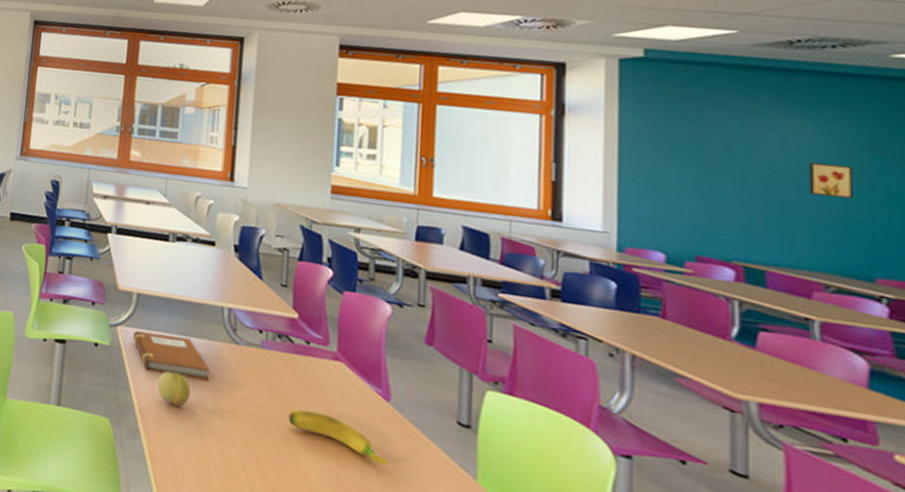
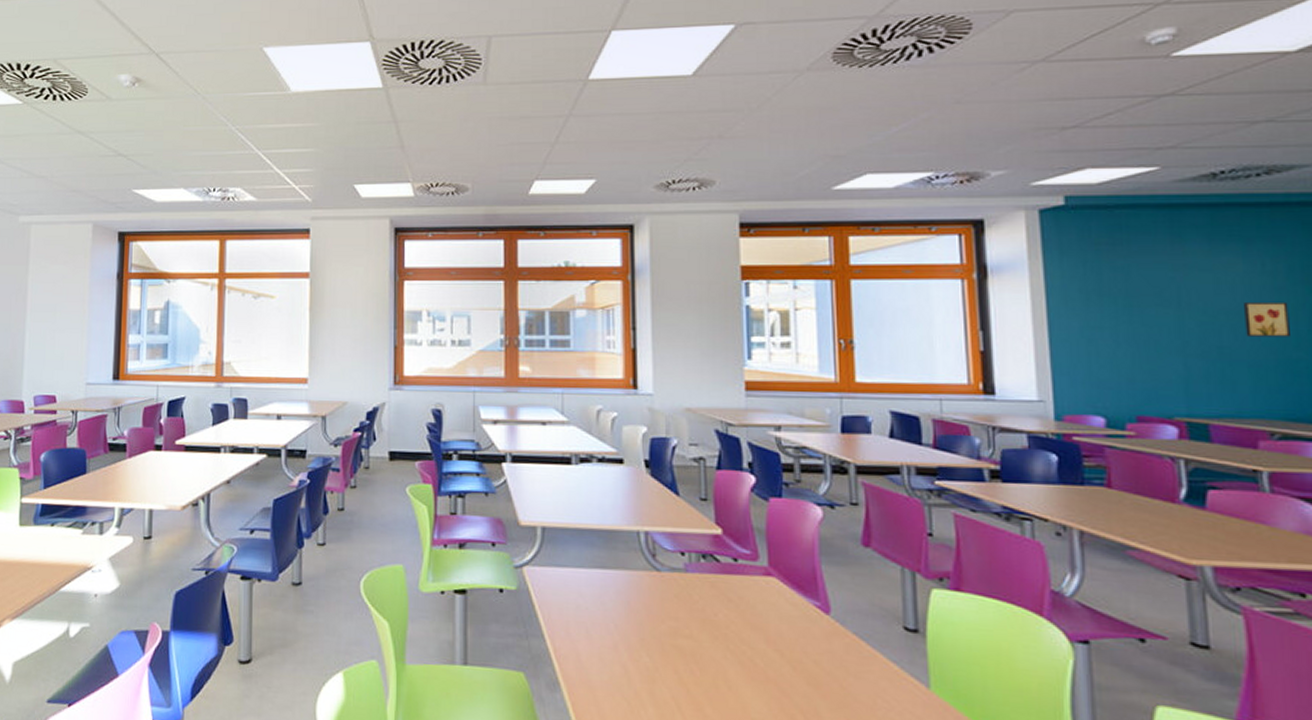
notebook: present [133,331,210,381] -> none [542,569,631,616]
apple: present [157,371,191,407] -> none [574,611,612,649]
banana: present [288,409,389,466] -> none [721,634,835,685]

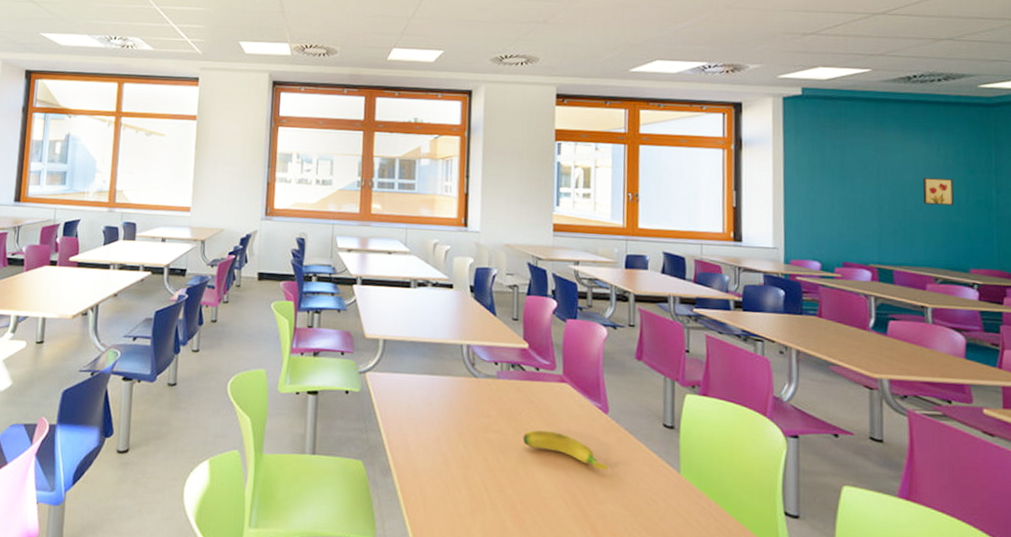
banana: none [721,634,835,685] -> present [523,430,609,471]

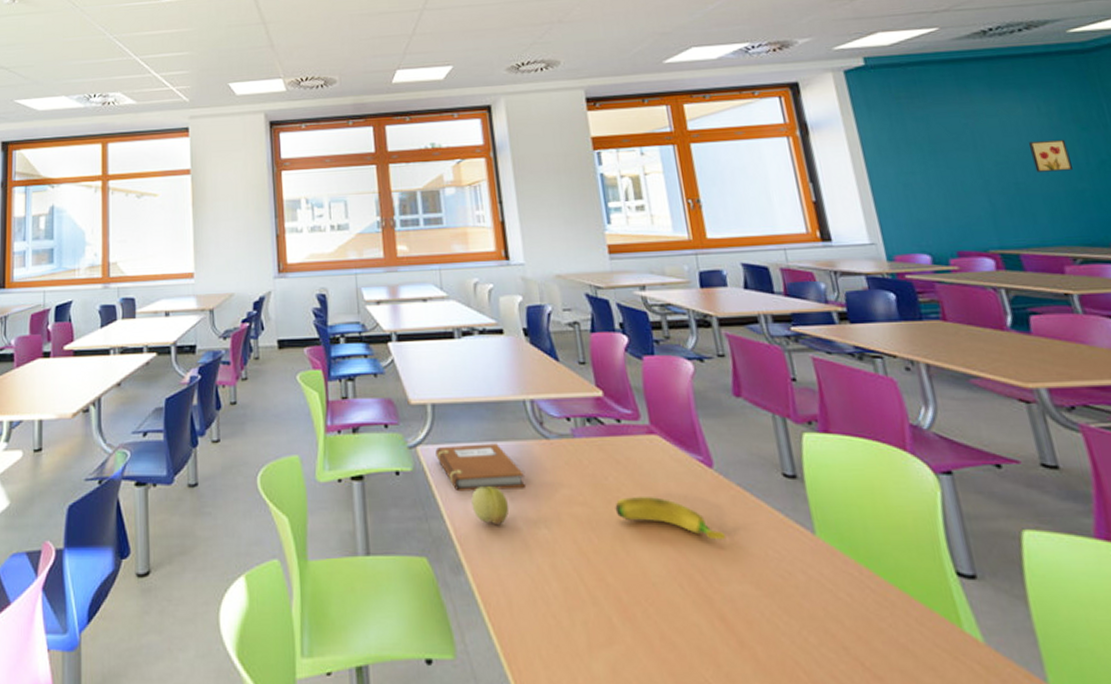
notebook: none [381,374,452,414] -> present [435,443,525,492]
apple: none [405,410,436,441] -> present [471,486,509,524]

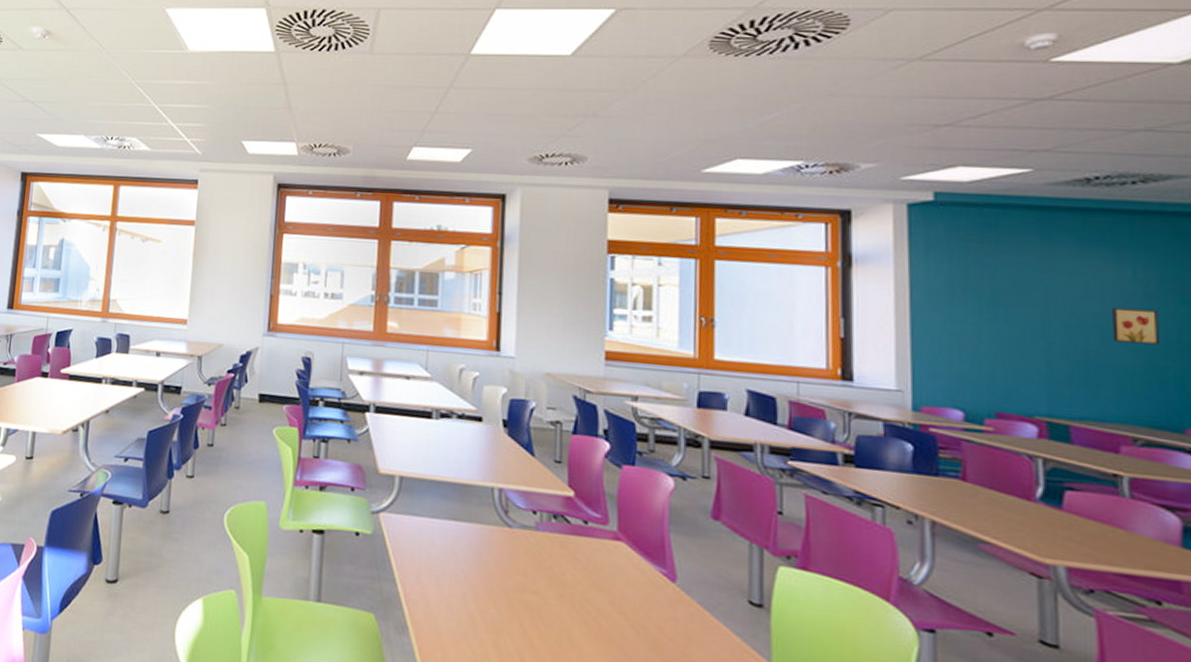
notebook: present [435,443,525,492] -> none [397,517,481,568]
apple: present [471,486,509,524] -> none [425,559,462,597]
banana: present [615,496,726,540] -> none [567,594,677,652]

